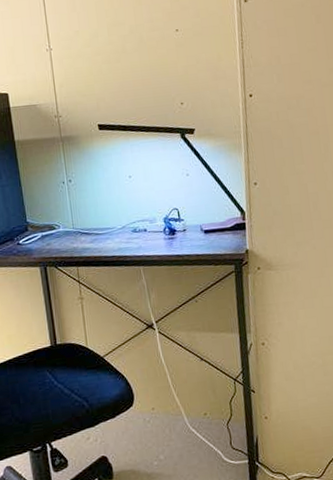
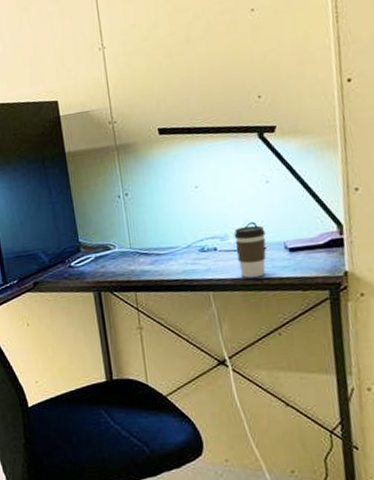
coffee cup: none [160,211,186,255] -> present [233,225,266,278]

